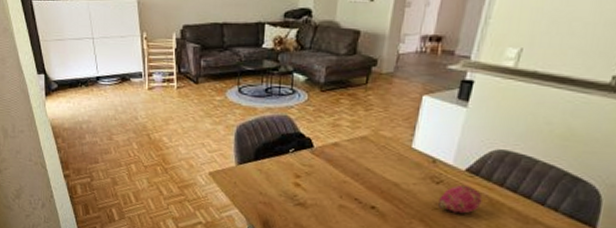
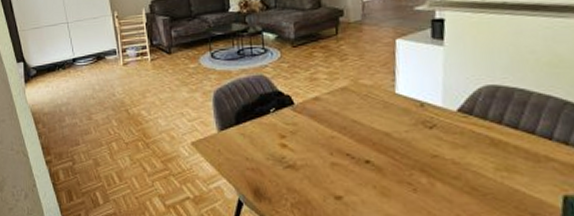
fruit: present [438,184,483,214] -> none [436,126,483,158]

